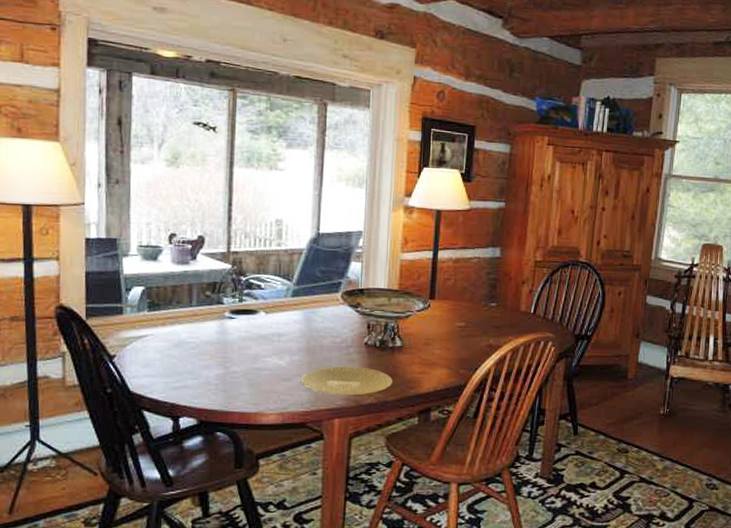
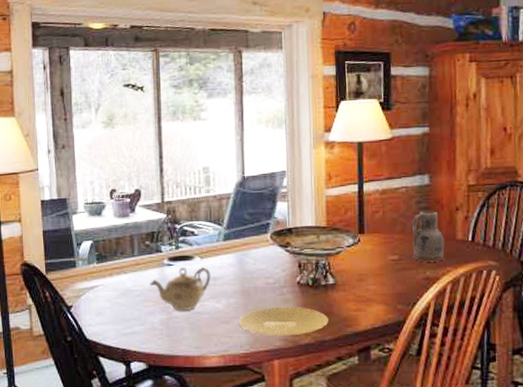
teapot: none [207,321,275,366] -> present [150,267,211,310]
pitcher: none [478,281,509,331] -> present [412,210,445,262]

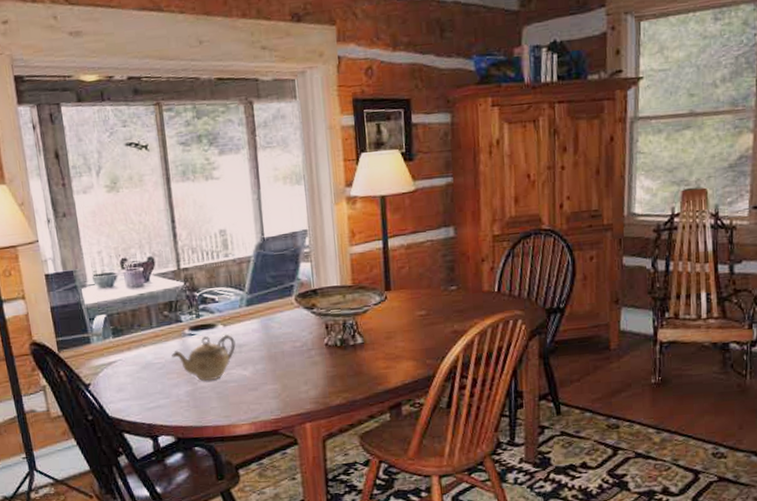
plate: present [239,306,329,335] -> none [268,368,359,399]
pitcher: present [412,210,445,262] -> none [438,263,471,316]

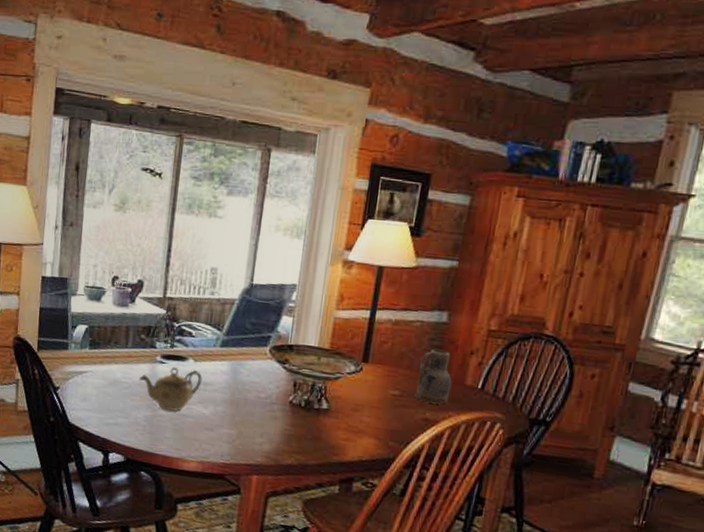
pitcher: none [438,263,471,316] -> present [415,349,452,405]

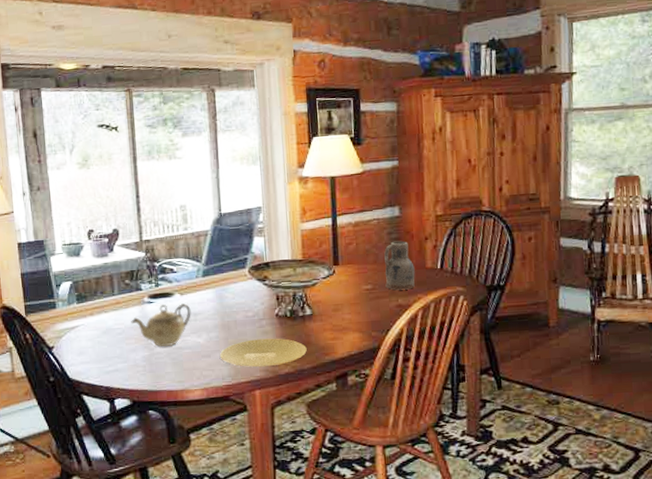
plate: none [223,422,315,455] -> present [220,338,307,367]

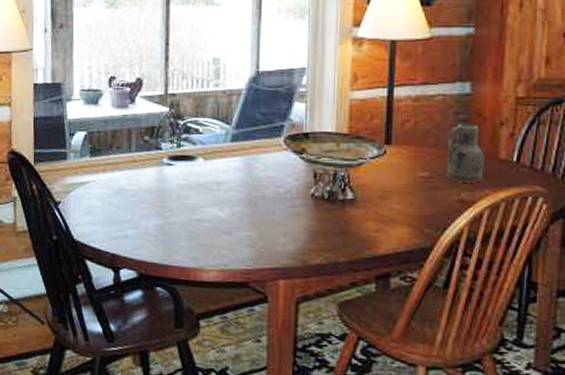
teapot: present [131,303,191,347] -> none [146,167,214,216]
plate: present [220,338,307,367] -> none [243,220,344,254]

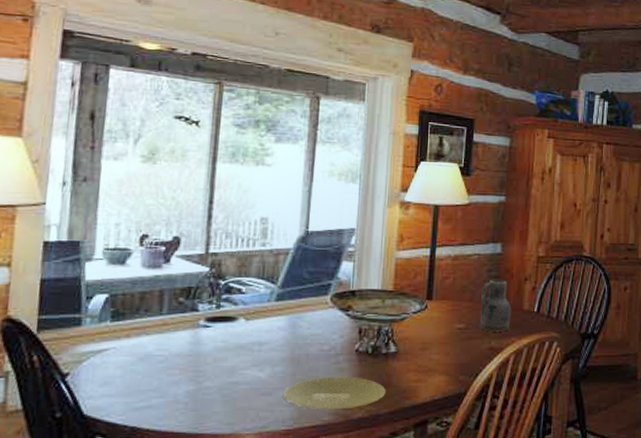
plate: none [243,220,344,254] -> present [283,377,386,409]

